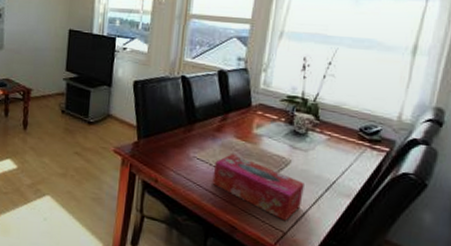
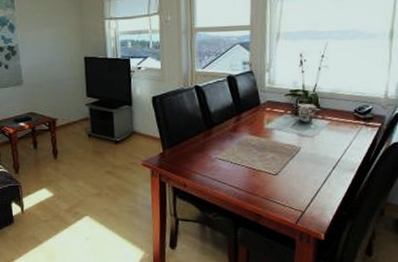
tissue box: present [212,154,304,221] -> none [234,150,315,202]

